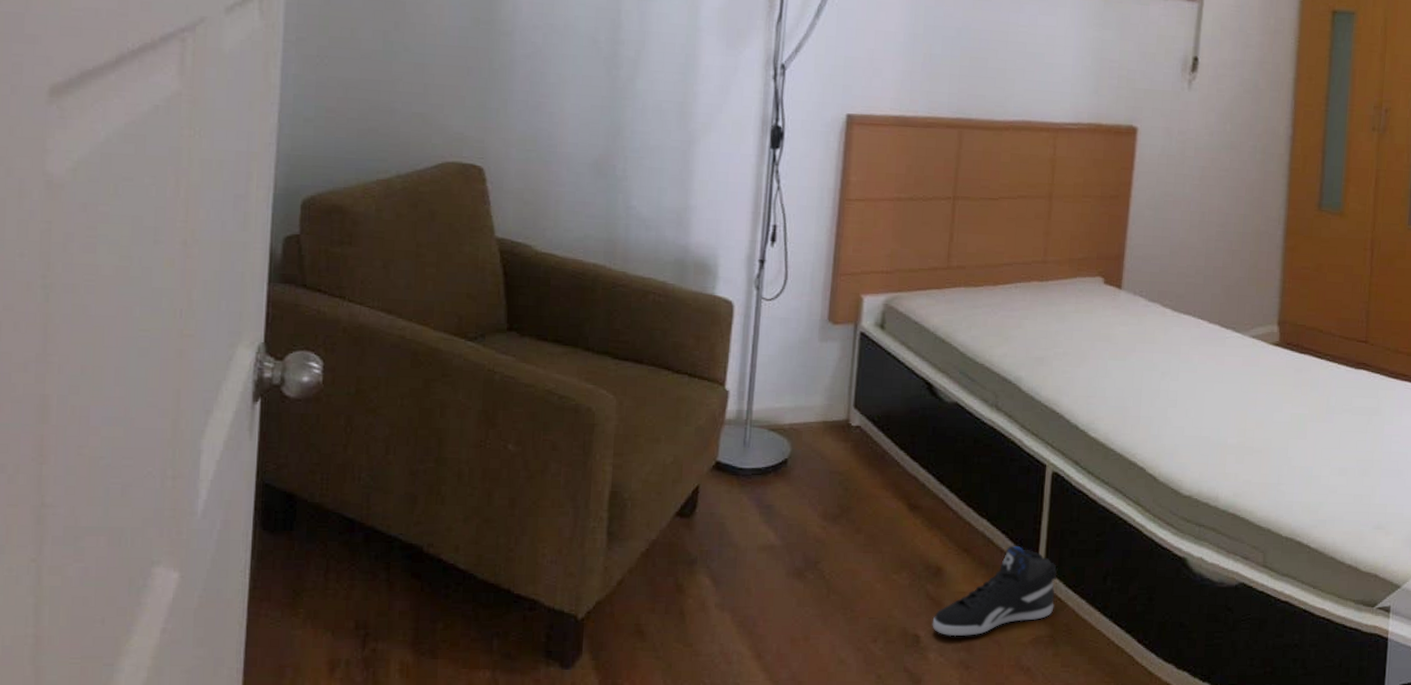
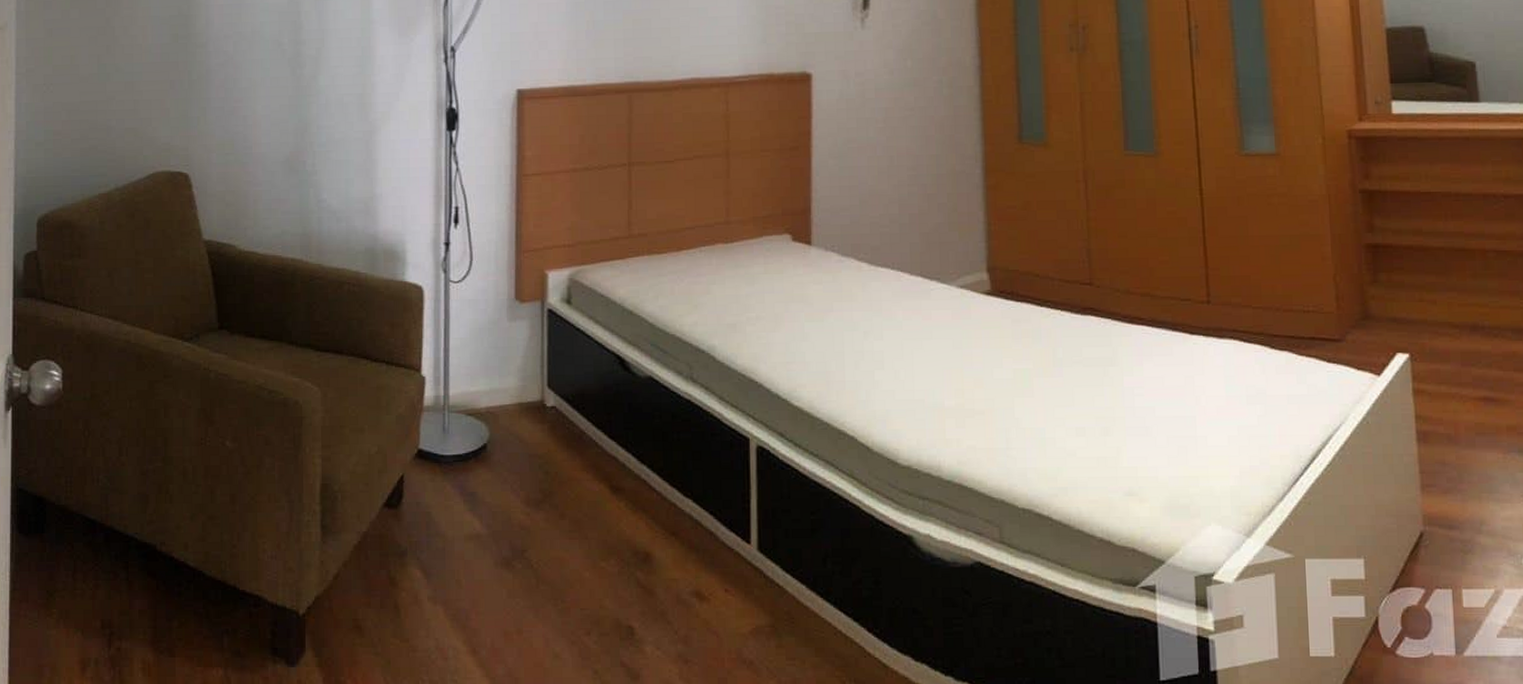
sneaker: present [932,545,1057,637] -> none [645,527,773,628]

